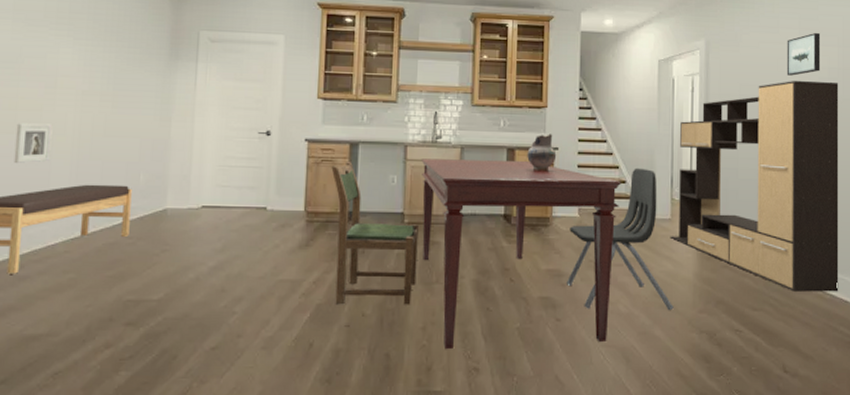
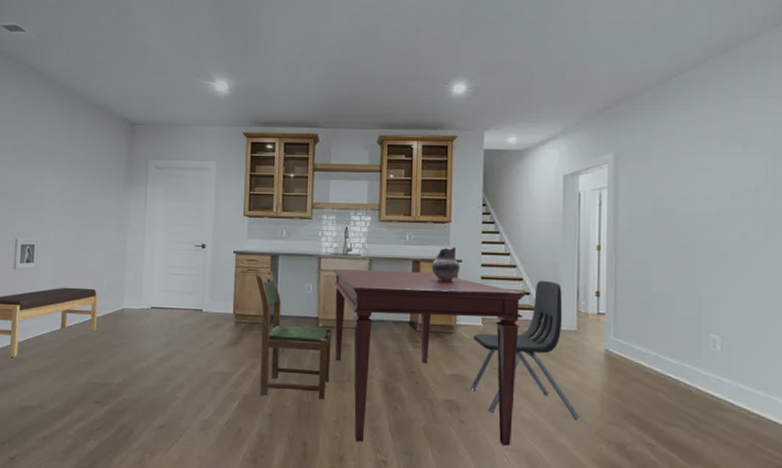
media console: present [670,80,839,292] -> none [576,192,767,413]
wall art: present [786,32,821,76] -> none [705,142,746,188]

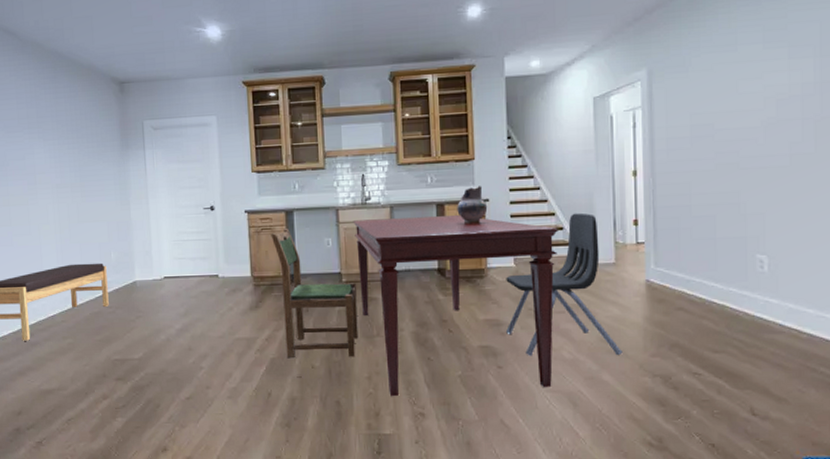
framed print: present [13,238,40,270] -> none [11,215,40,250]

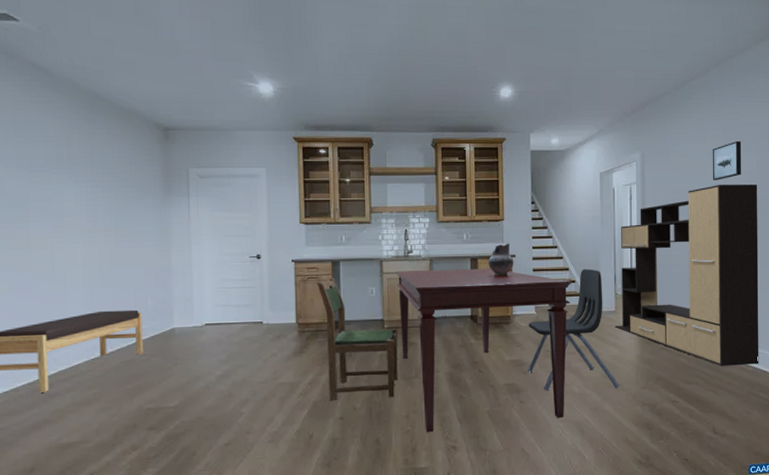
media console: none [615,98,818,332] -> present [615,183,759,366]
wall art: none [747,43,791,98] -> present [712,140,742,180]

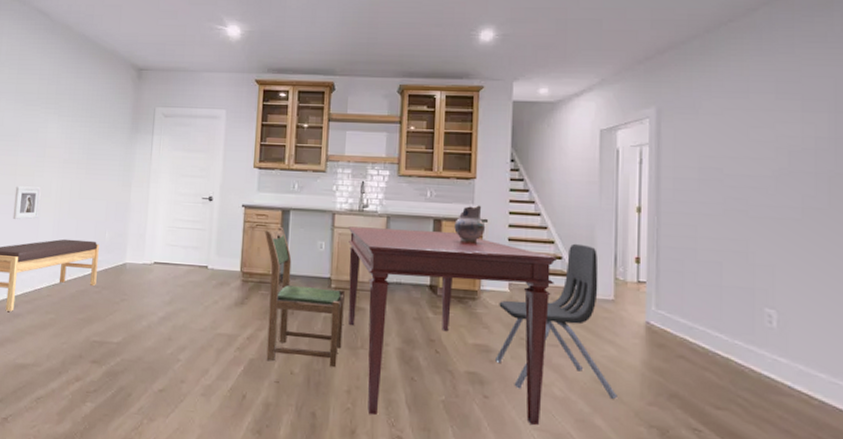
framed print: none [31,259,65,296] -> present [12,186,41,220]
media console: present [615,183,759,366] -> none [613,151,831,398]
wall art: present [712,140,742,180] -> none [759,96,805,146]

